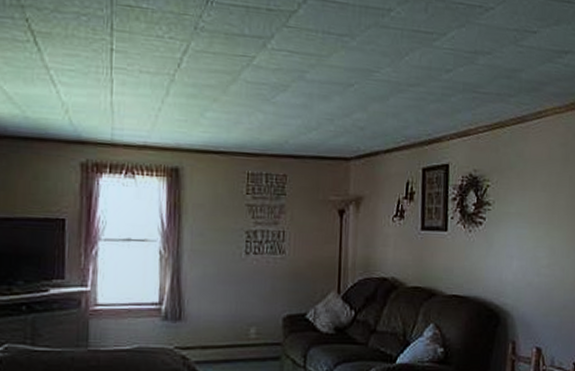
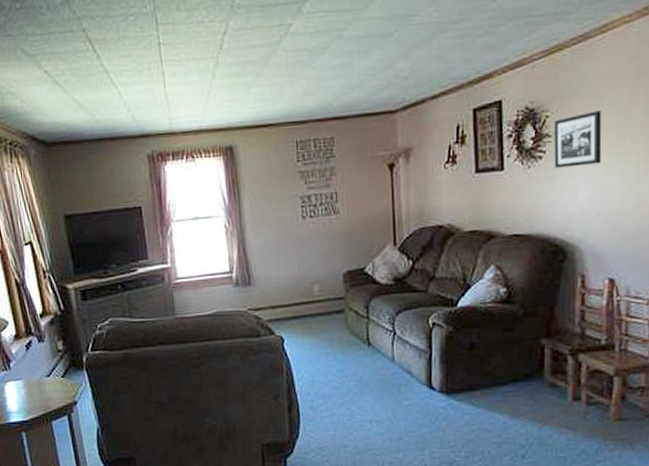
picture frame: none [492,187,534,237] -> present [554,110,602,168]

